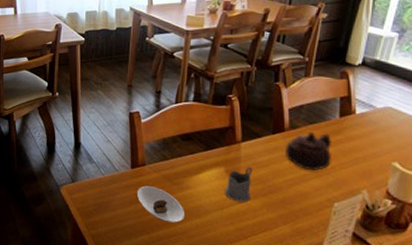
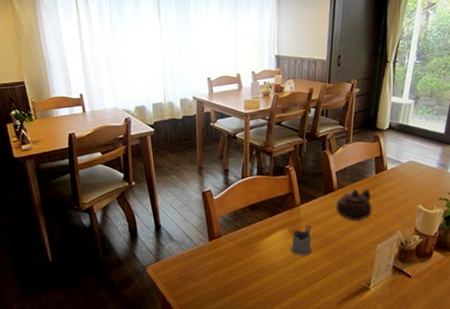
saucer: present [137,186,184,223] -> none [216,254,259,283]

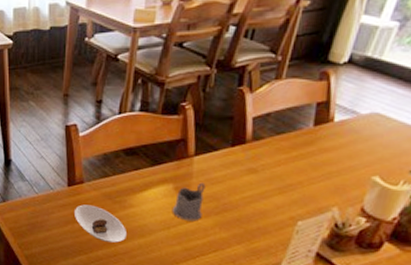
saucer: none [216,254,259,283] -> present [75,204,126,243]
teapot: present [336,188,373,221] -> none [245,143,301,187]

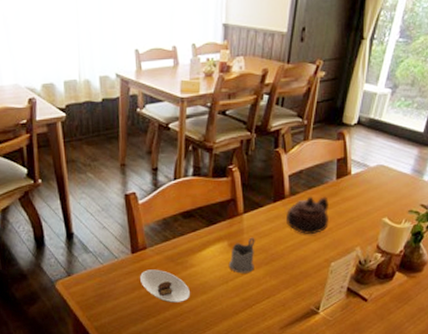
teapot: none [245,143,301,187] -> present [286,196,330,235]

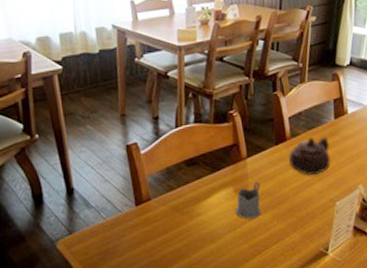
saucer: present [140,269,190,303] -> none [145,220,198,255]

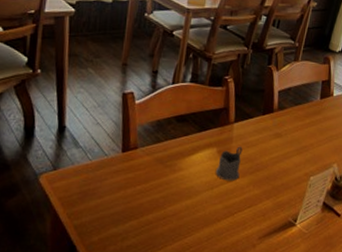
teapot: present [289,136,332,176] -> none [273,112,312,149]

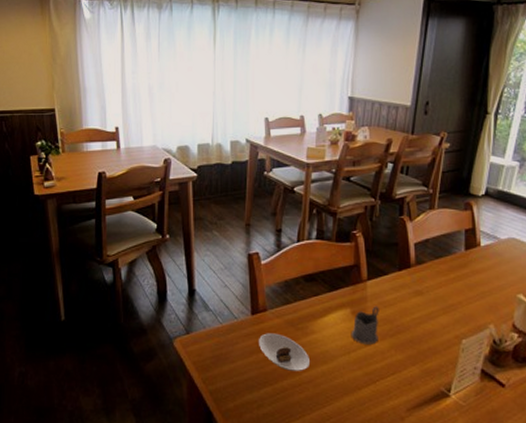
saucer: none [127,170,175,205] -> present [259,333,310,371]

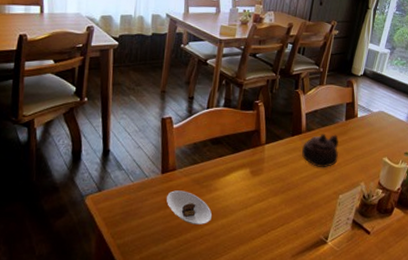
tea glass holder: present [351,306,379,345] -> none [249,166,274,200]
teapot: none [412,266,459,308] -> present [302,133,339,168]

